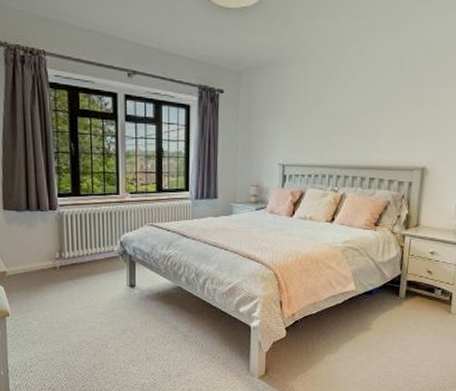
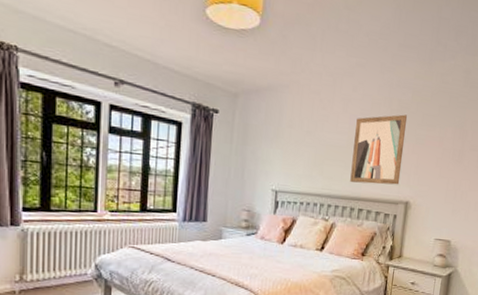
wall art: none [360,75,422,151] -> present [350,114,408,185]

